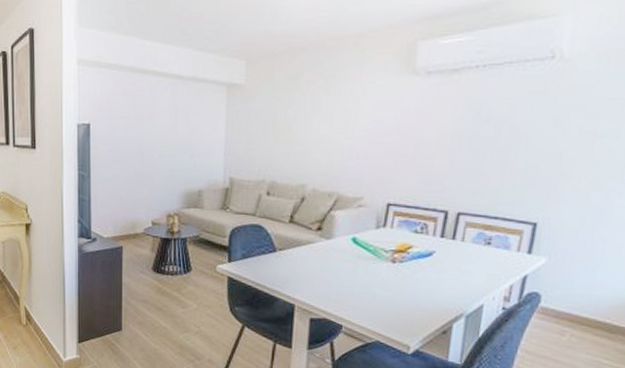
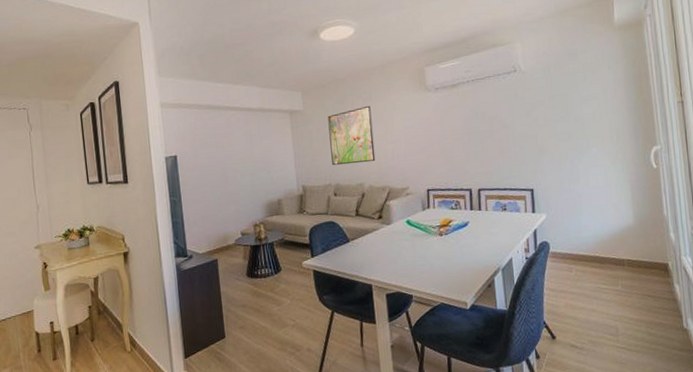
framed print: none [270,86,333,160] -> present [327,105,376,166]

